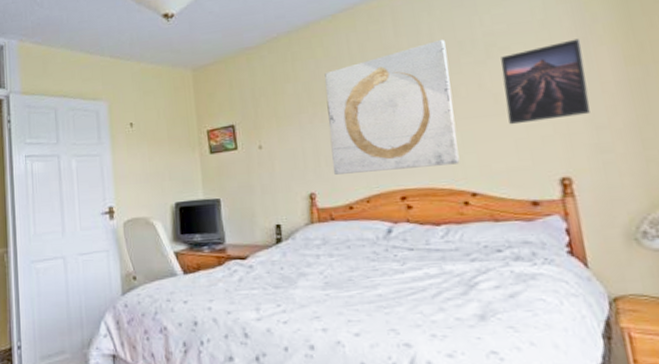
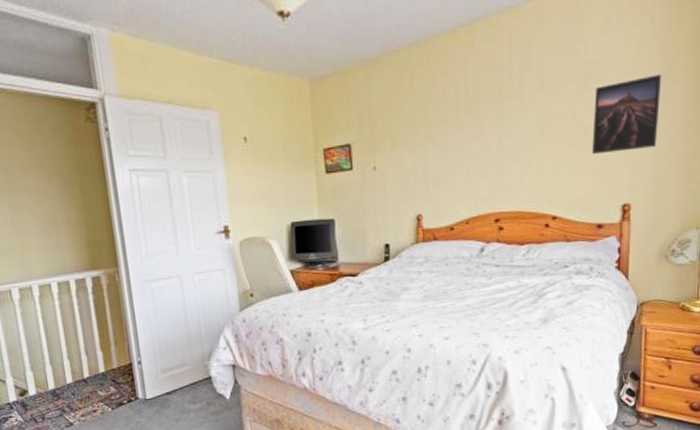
wall art: present [324,40,460,175] -> none [439,66,551,197]

